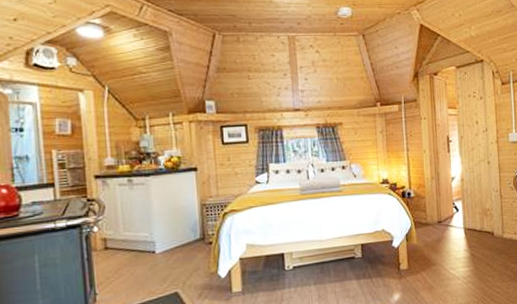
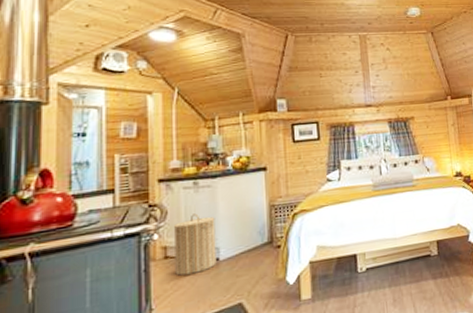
laundry hamper: none [112,209,153,265] -> present [174,213,216,276]

